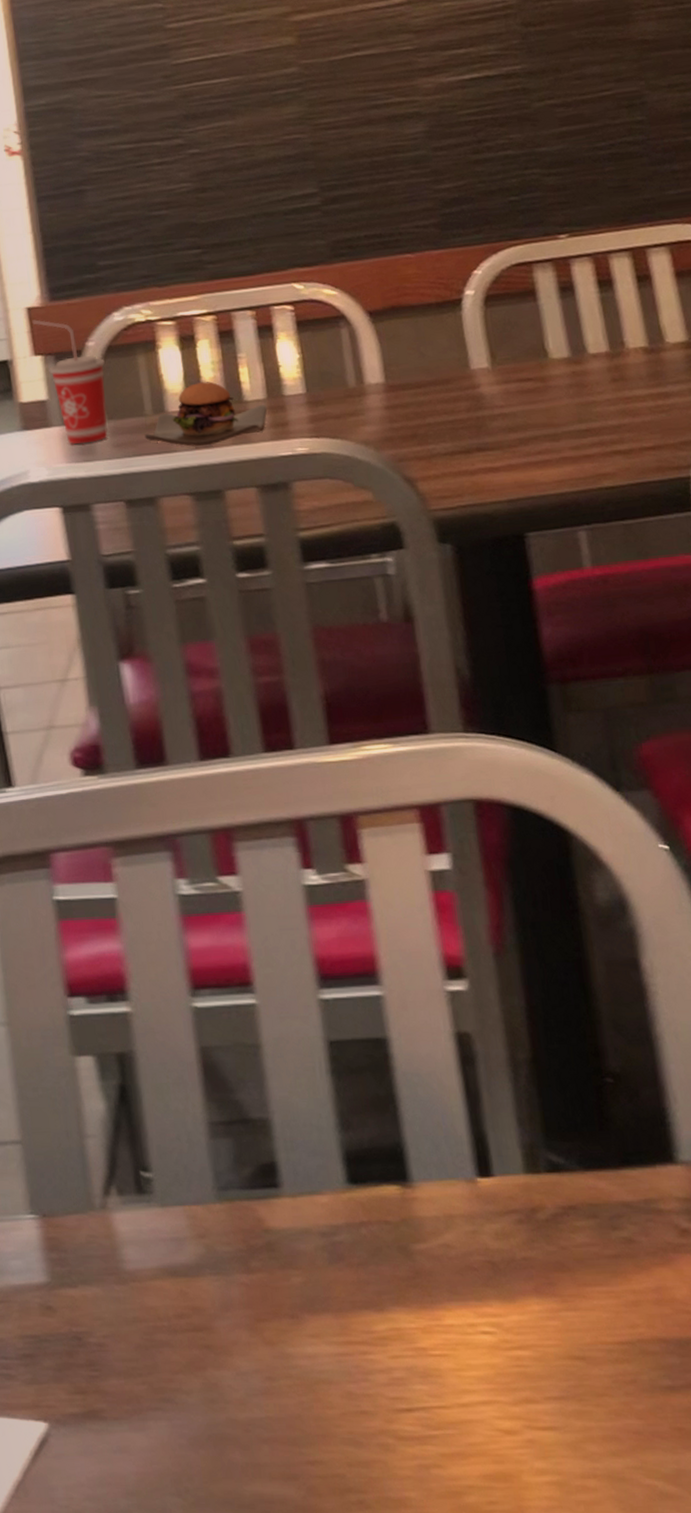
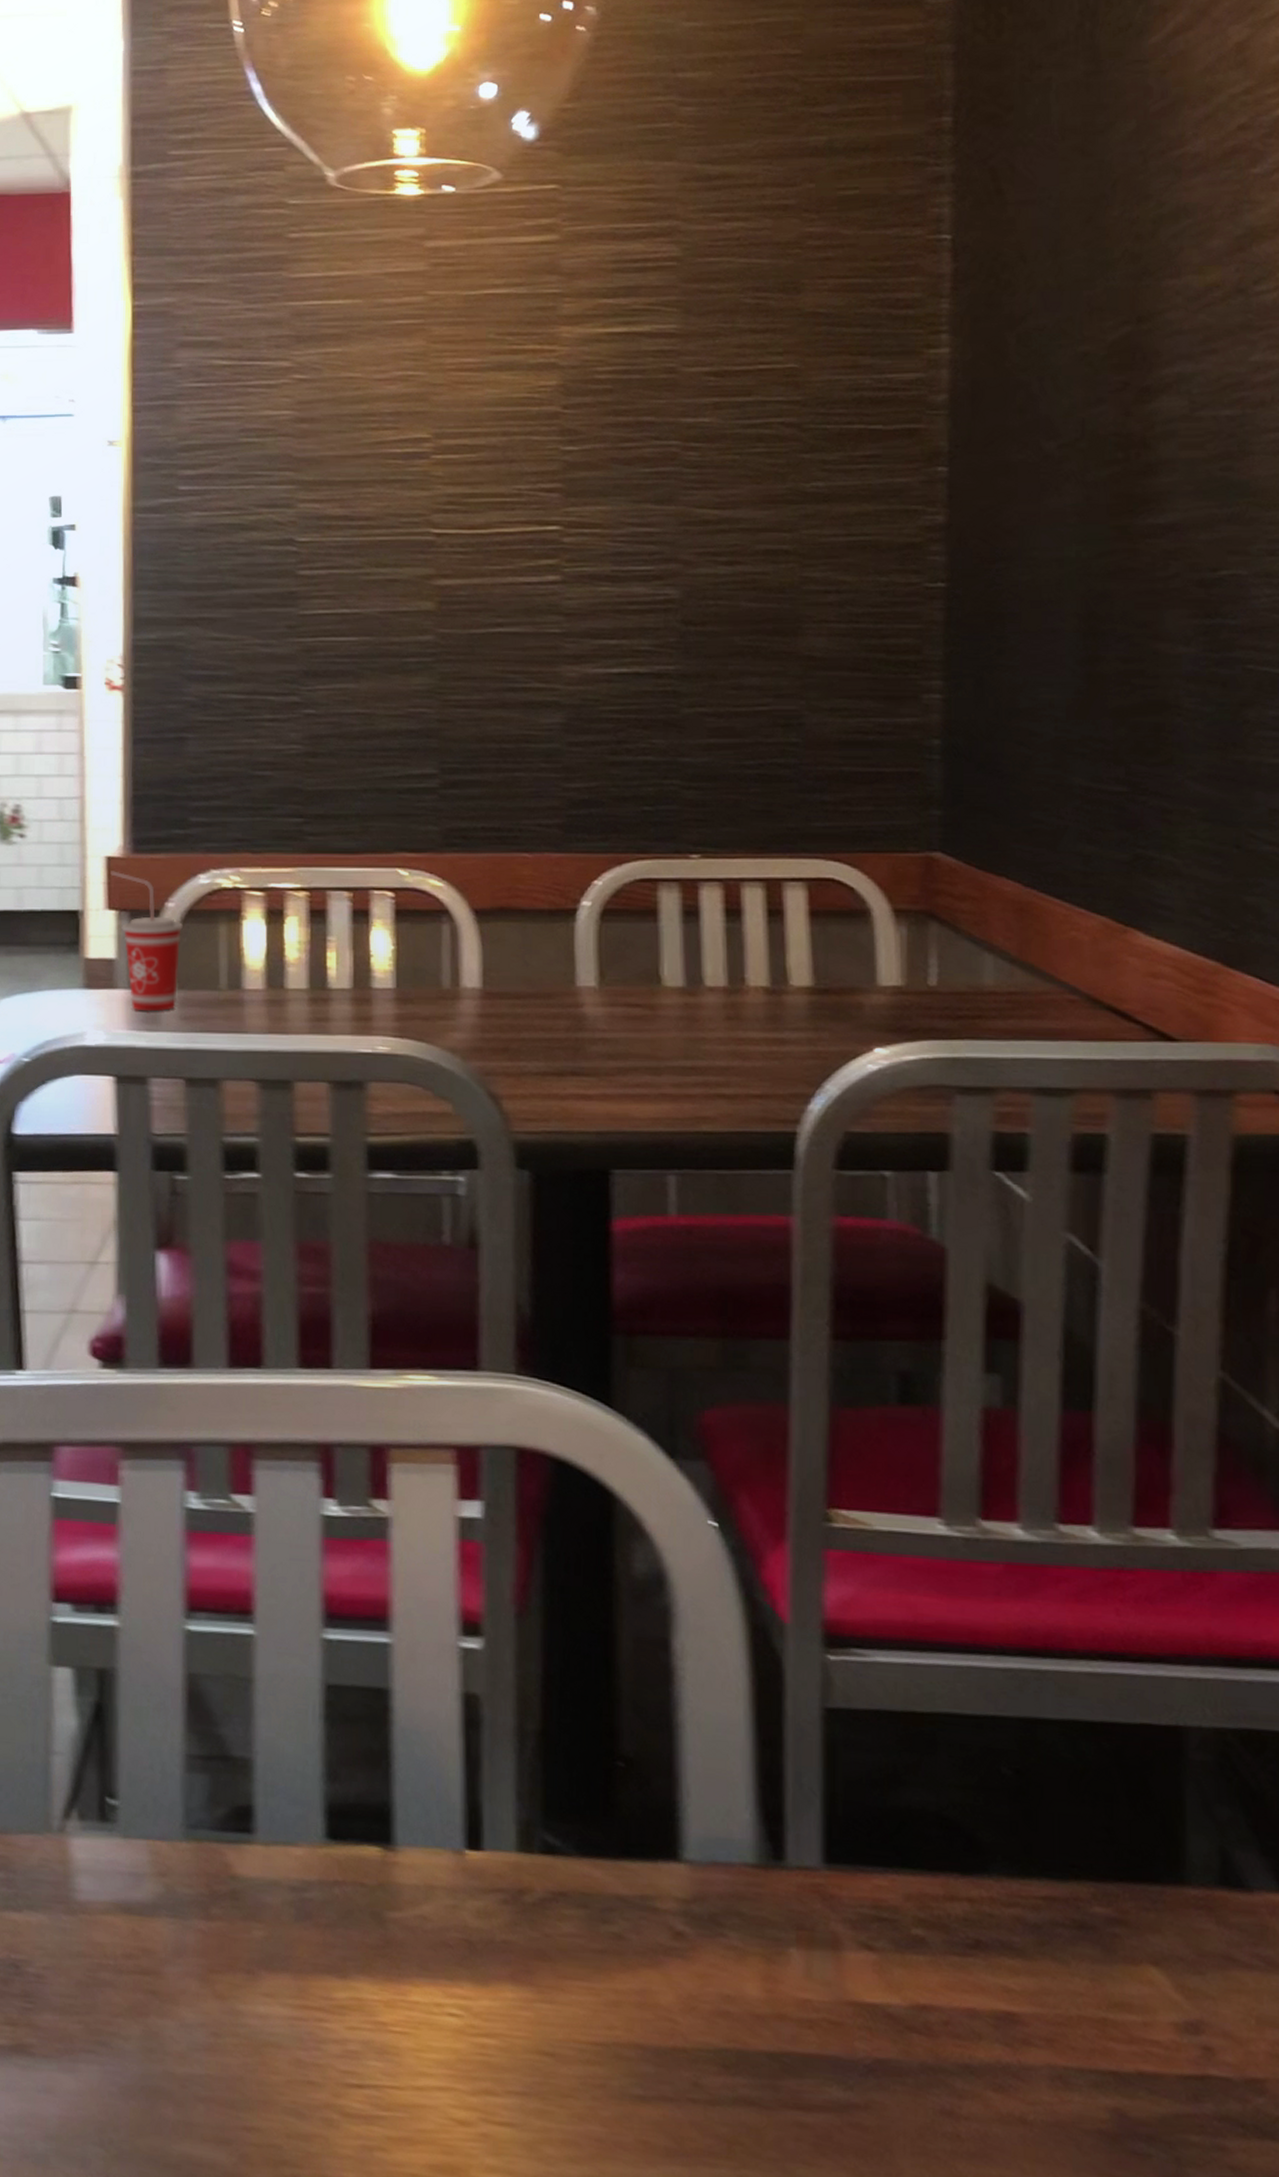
burger: present [144,381,267,447] -> none [215,962,351,1030]

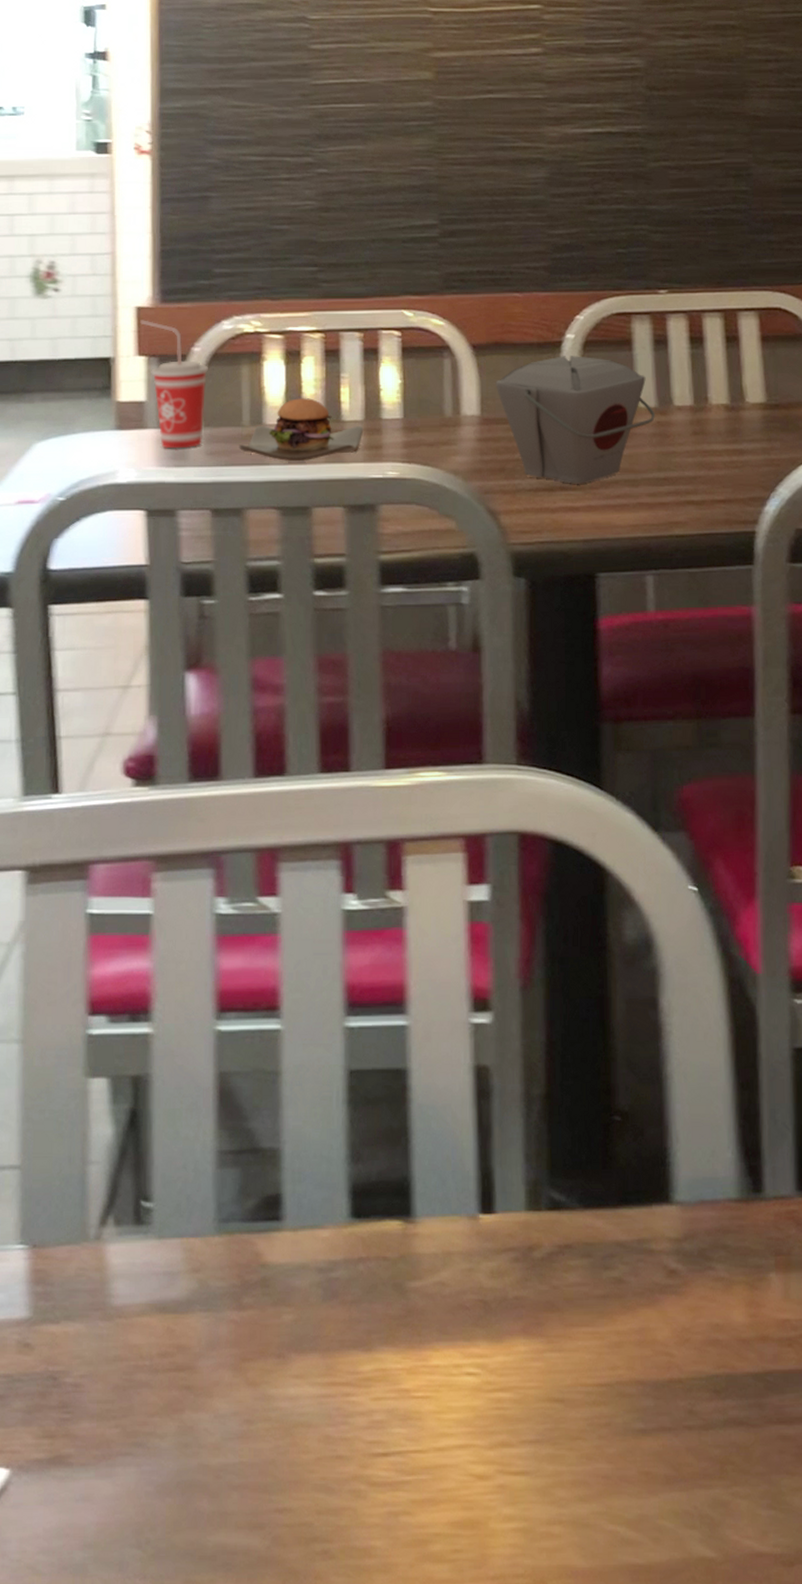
burger: none [215,962,351,1030] -> present [239,398,363,461]
takeout container: none [500,925,682,1069] -> present [495,356,655,484]

